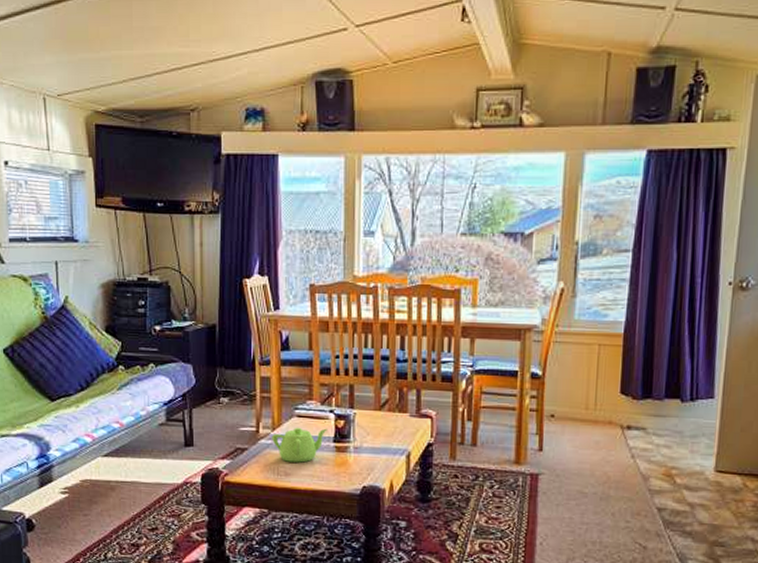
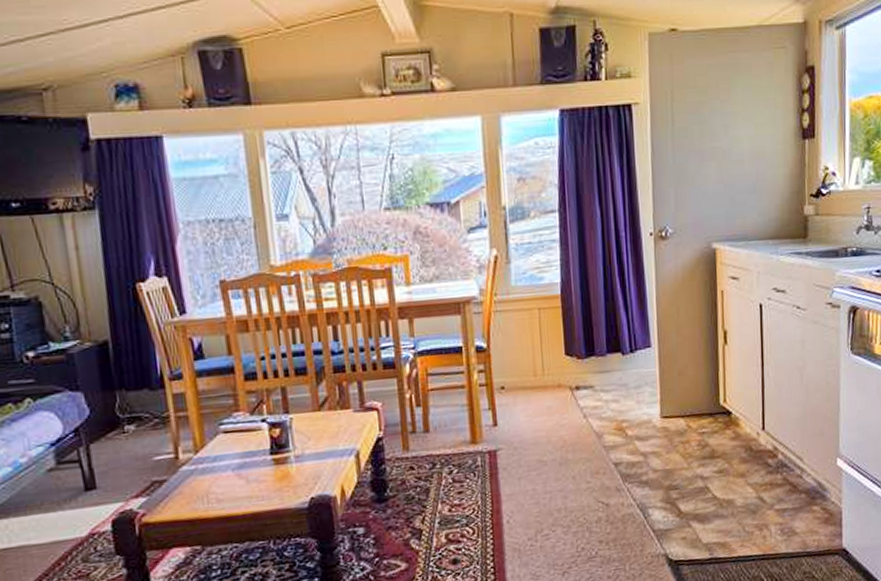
teapot: present [272,427,327,463] -> none [195,440,261,487]

